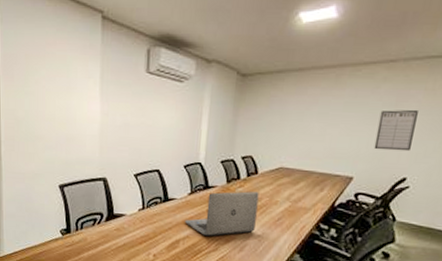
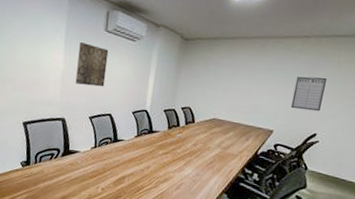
wall art: none [116,88,152,139] -> present [75,42,109,87]
laptop: present [184,191,259,237] -> none [130,136,195,175]

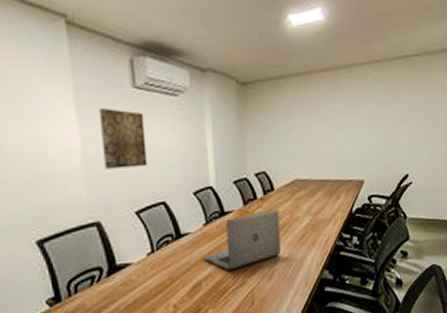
laptop: none [130,136,195,175] -> present [203,210,281,271]
writing board: present [290,76,327,112] -> none [376,106,407,150]

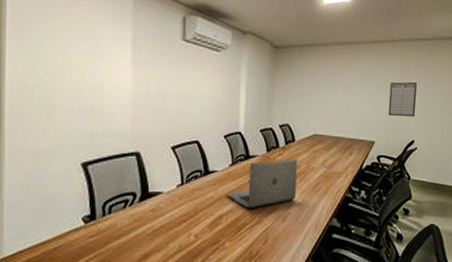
wall art: present [99,108,148,169] -> none [150,55,189,109]
writing board: none [376,106,407,150] -> present [388,82,417,117]

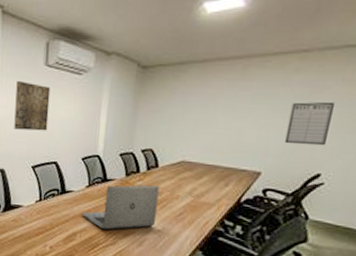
wall art: none [150,55,189,109] -> present [14,81,51,131]

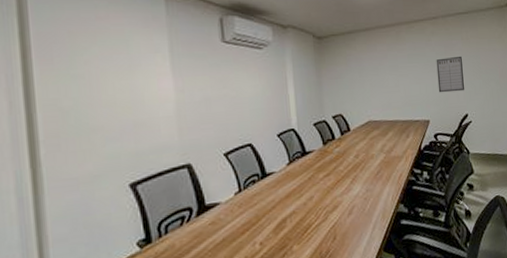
wall art: present [14,81,51,131] -> none [192,60,236,115]
laptop: present [81,185,160,231] -> none [287,149,359,208]

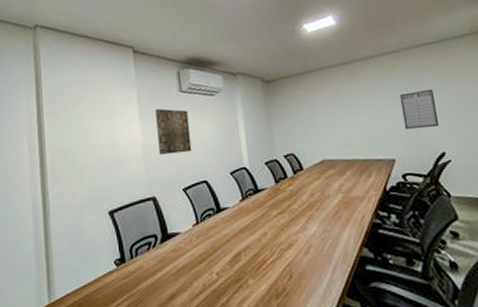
wall art: none [192,60,236,115] -> present [155,108,192,155]

